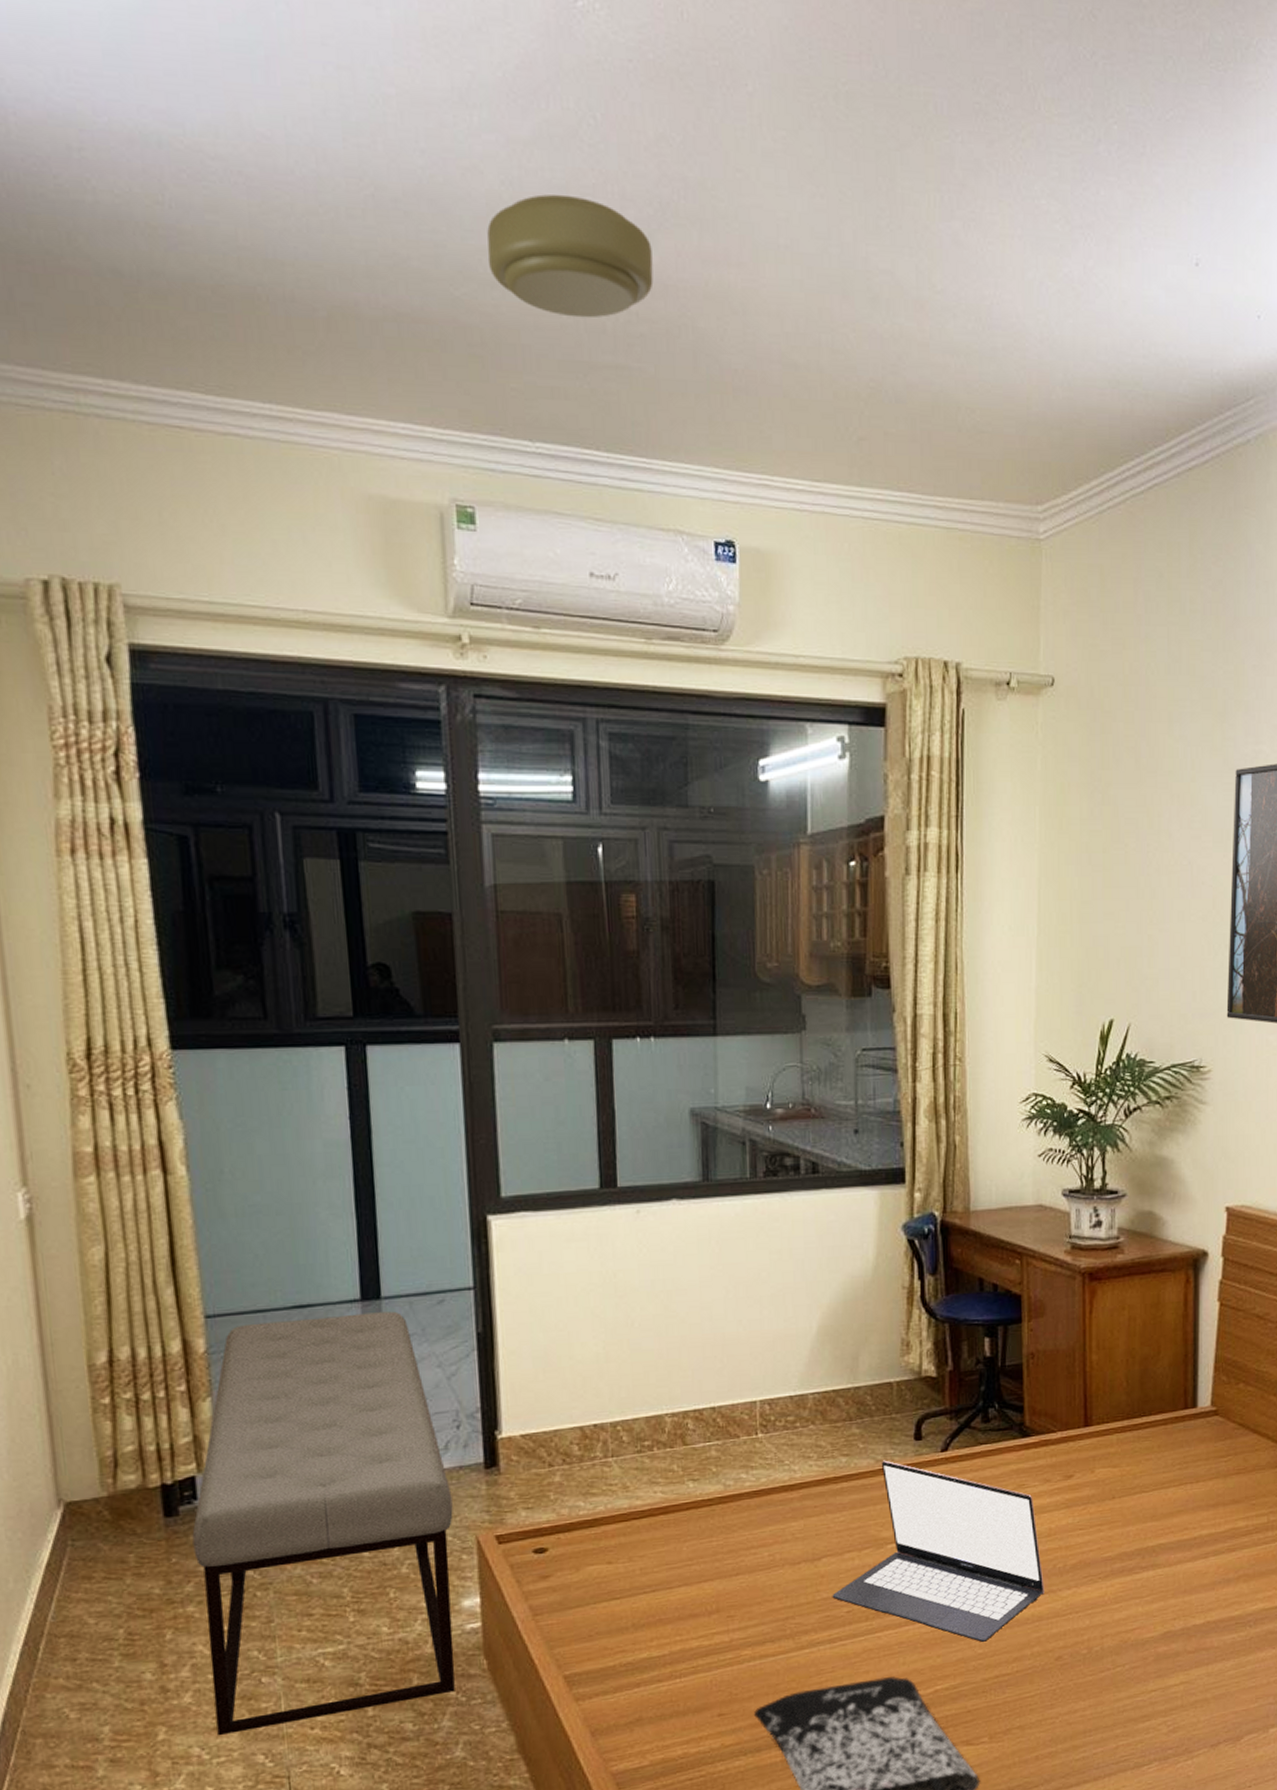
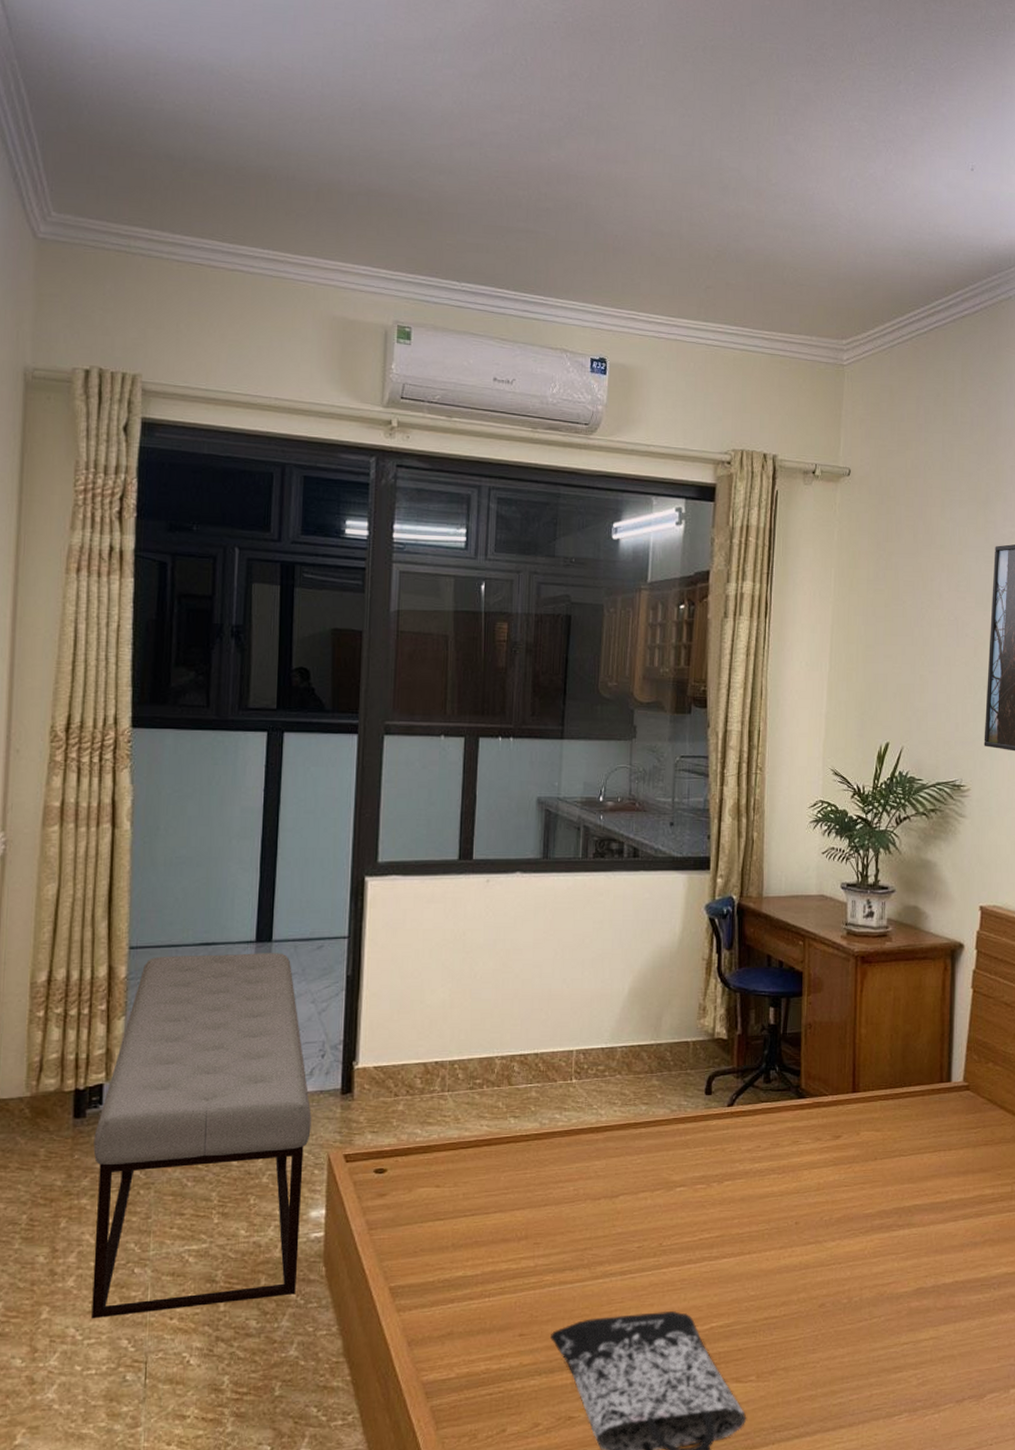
ceiling light: present [487,194,654,319] -> none [439,111,560,197]
laptop: present [832,1460,1044,1642] -> none [626,1110,812,1285]

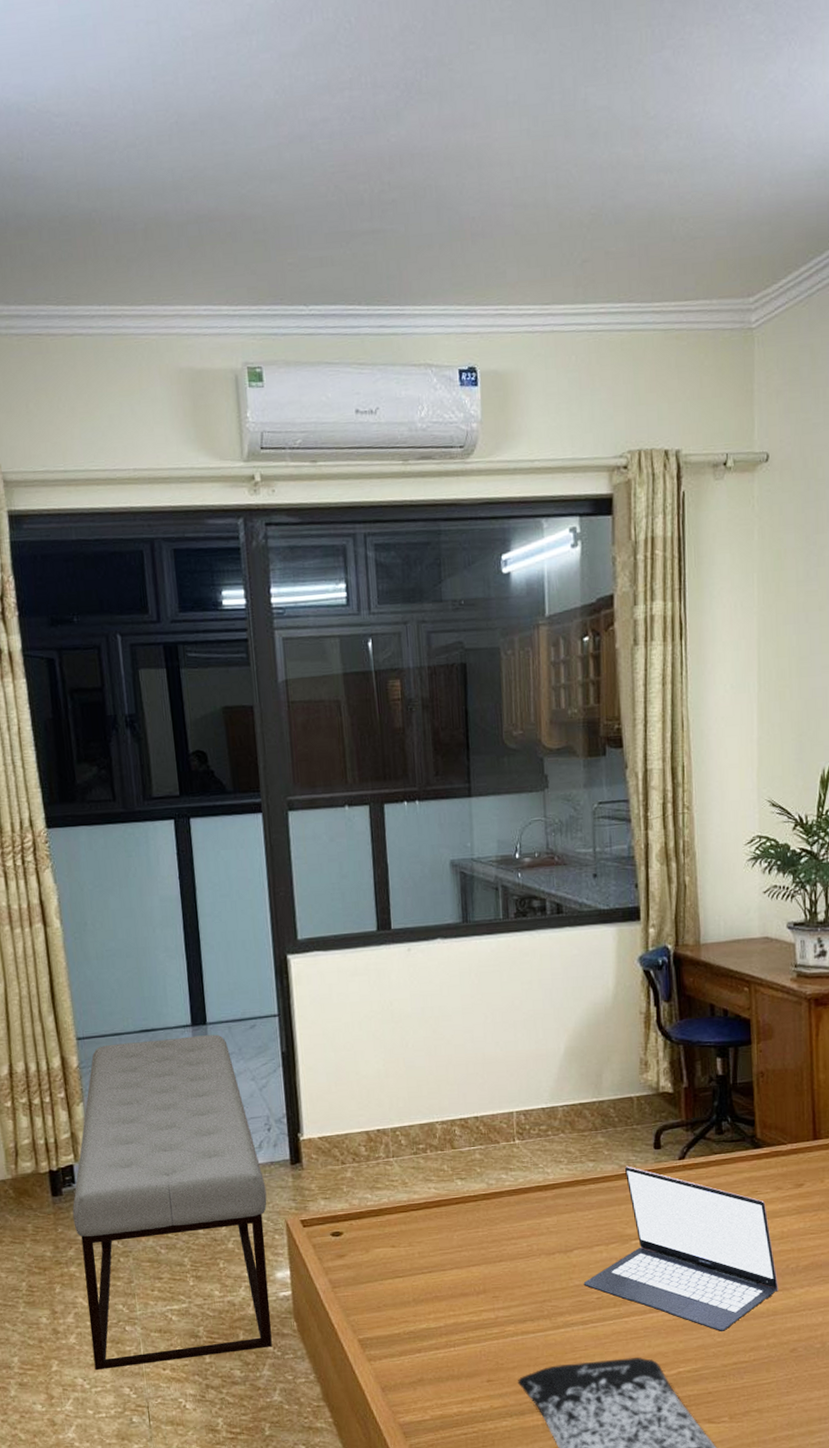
laptop: none [626,1110,812,1285] -> present [583,1166,778,1331]

